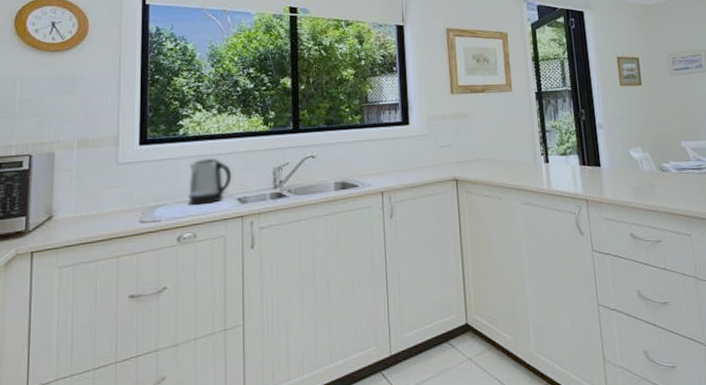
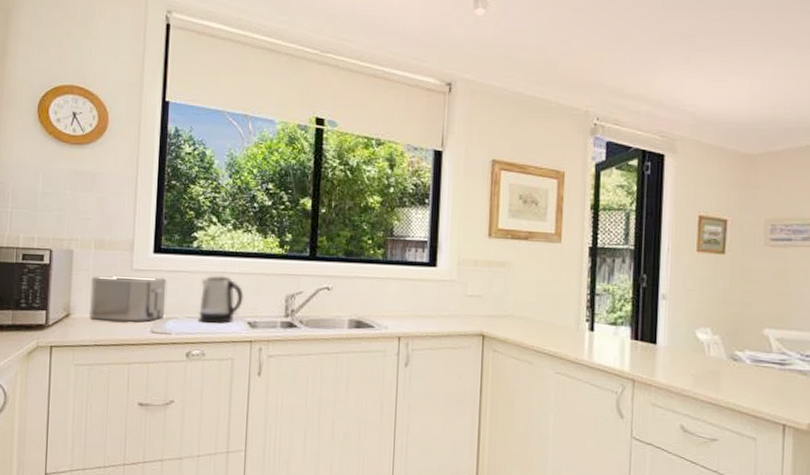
toaster: none [74,169,153,220] -> present [90,276,165,323]

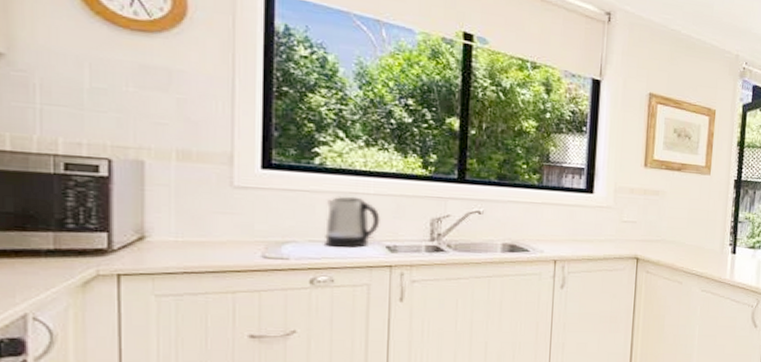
toaster: present [90,276,165,323] -> none [174,193,279,248]

